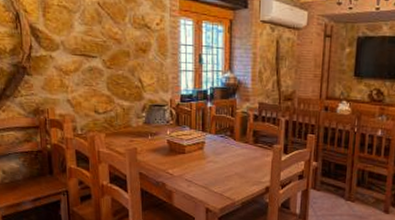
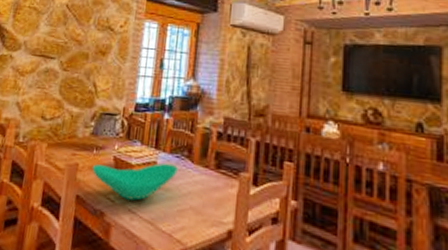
table top decor: none [149,142,223,172] -> present [92,162,178,201]

